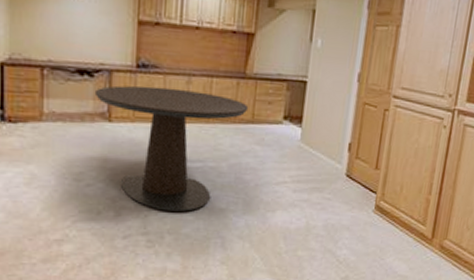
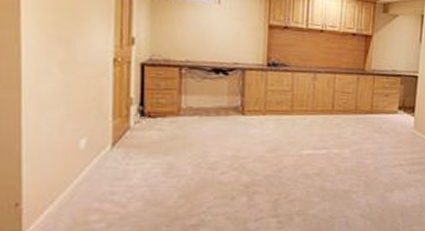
dining table: present [96,85,249,212] -> none [230,82,368,194]

